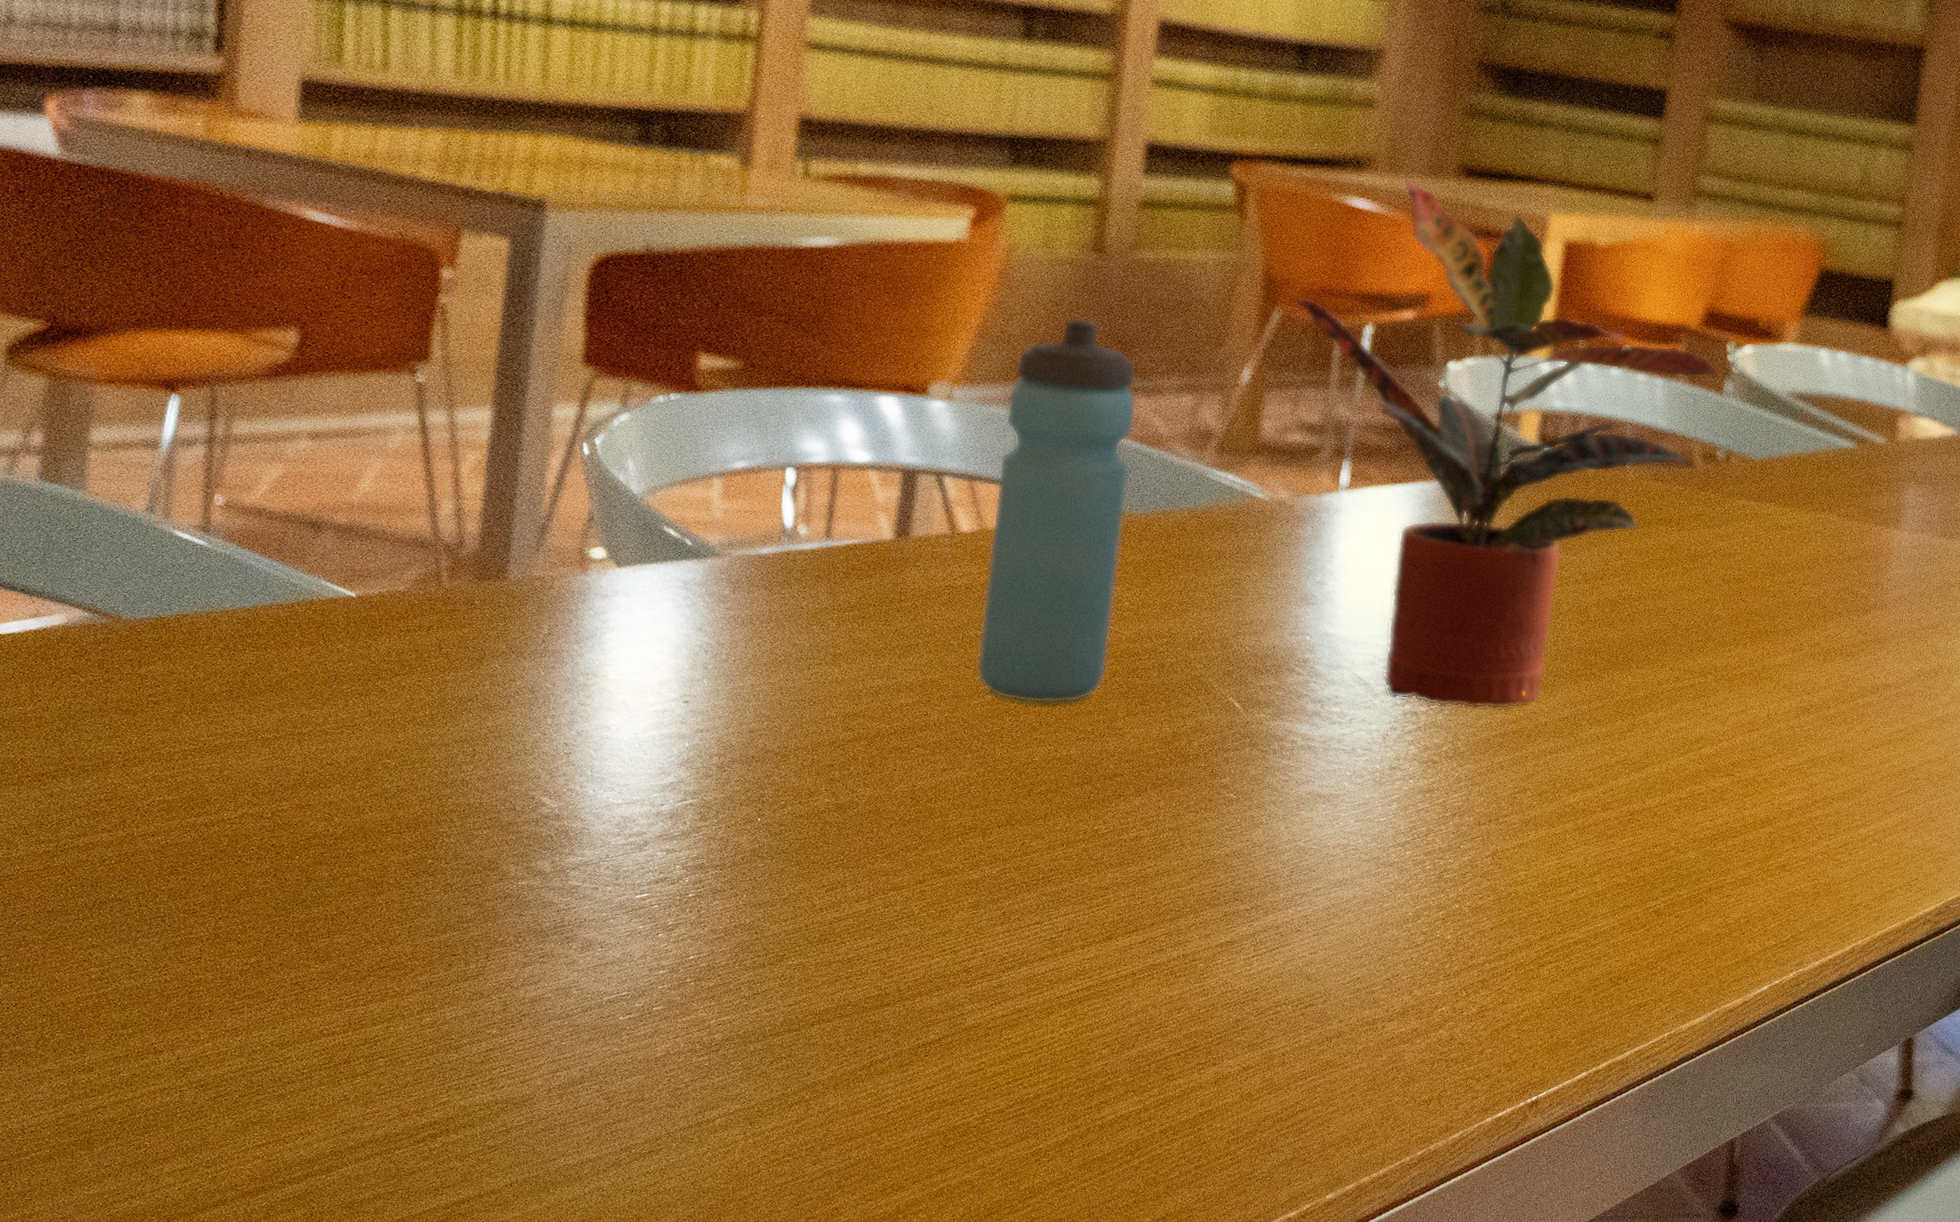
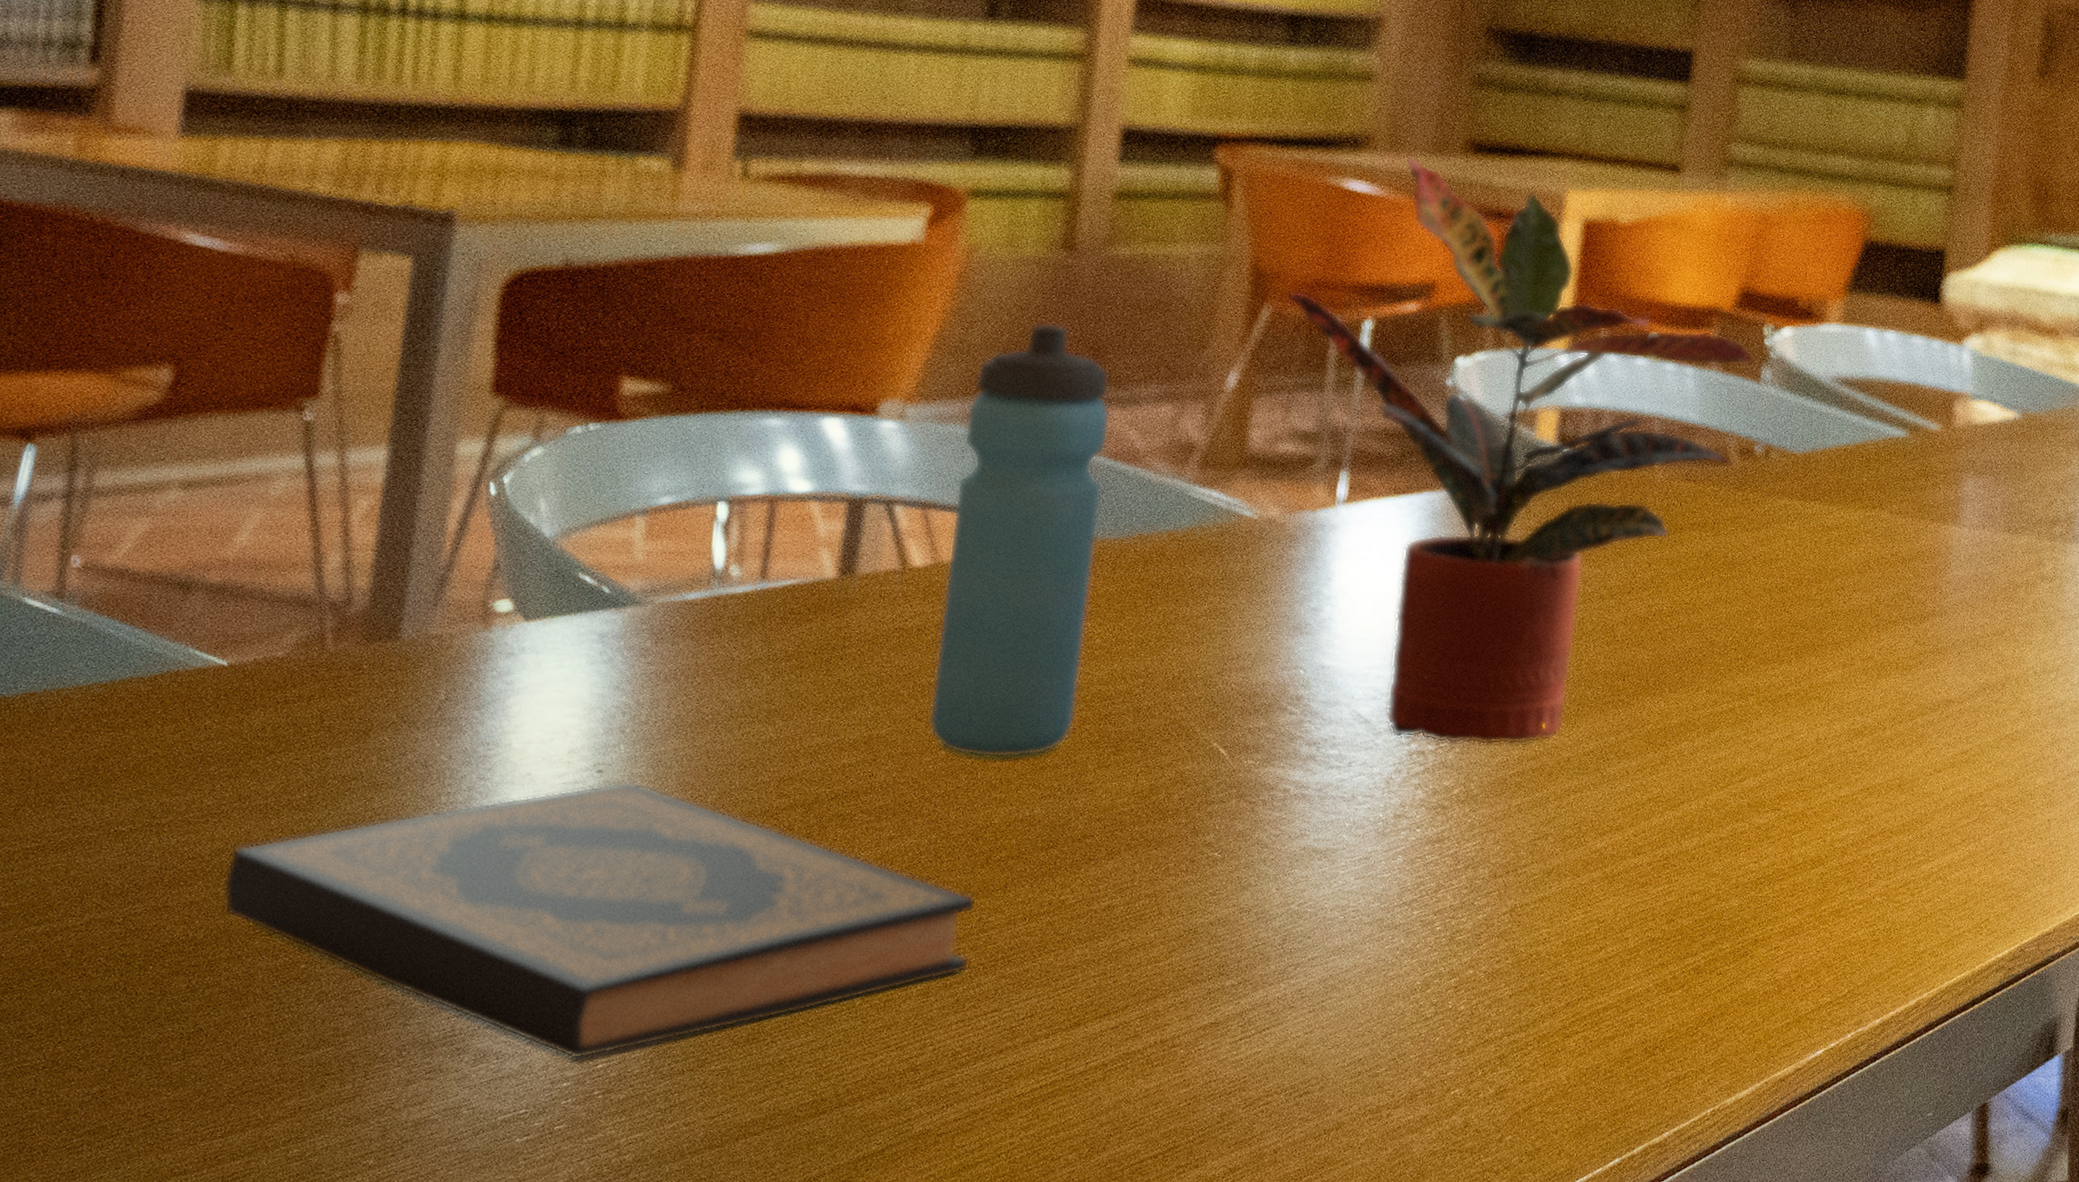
hardback book: none [358,711,1021,952] -> present [223,780,977,1060]

